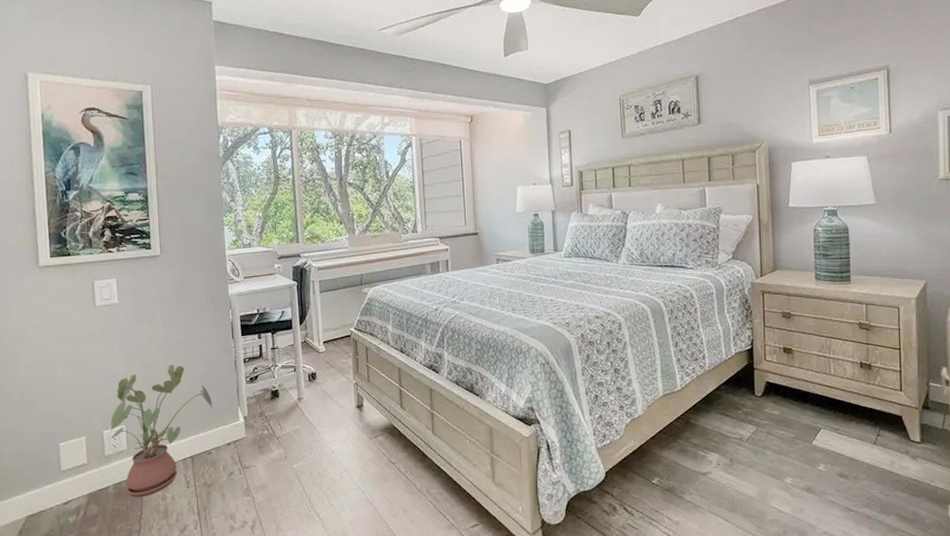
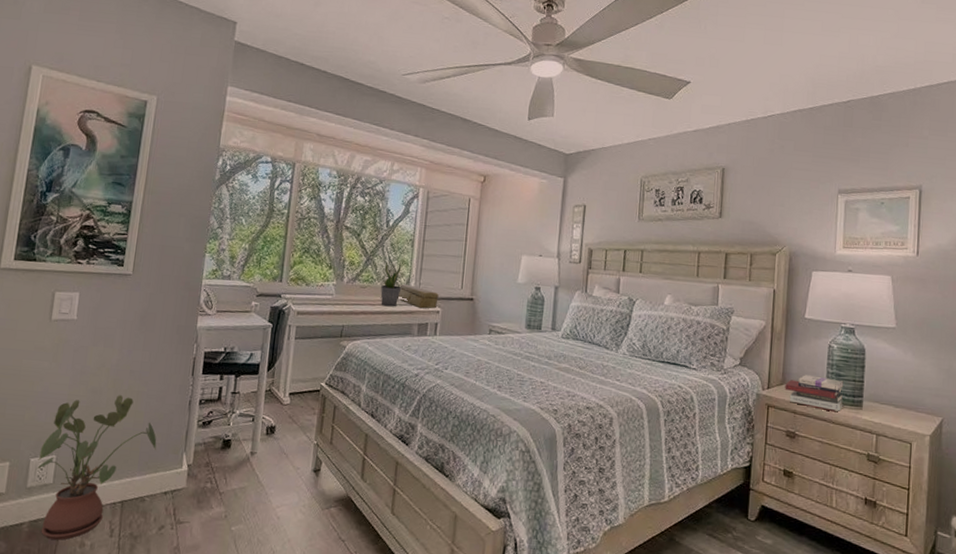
potted plant: none [391,208,410,252] -> present [380,261,402,307]
decorative box: none [407,228,446,249] -> present [397,283,439,309]
books: none [777,259,834,290] -> present [785,375,845,413]

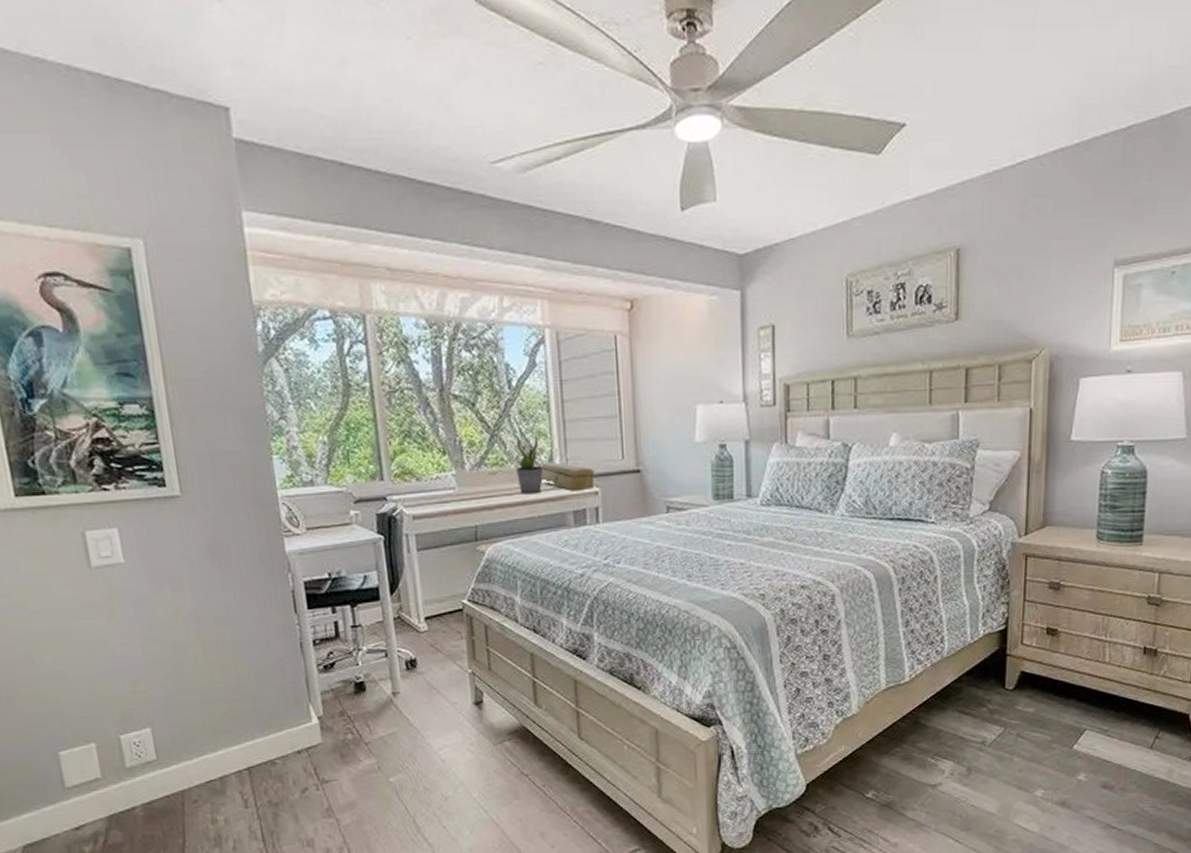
house plant: present [37,395,157,540] -> none [128,648,273,820]
books: present [785,375,845,413] -> none [1046,511,1121,553]

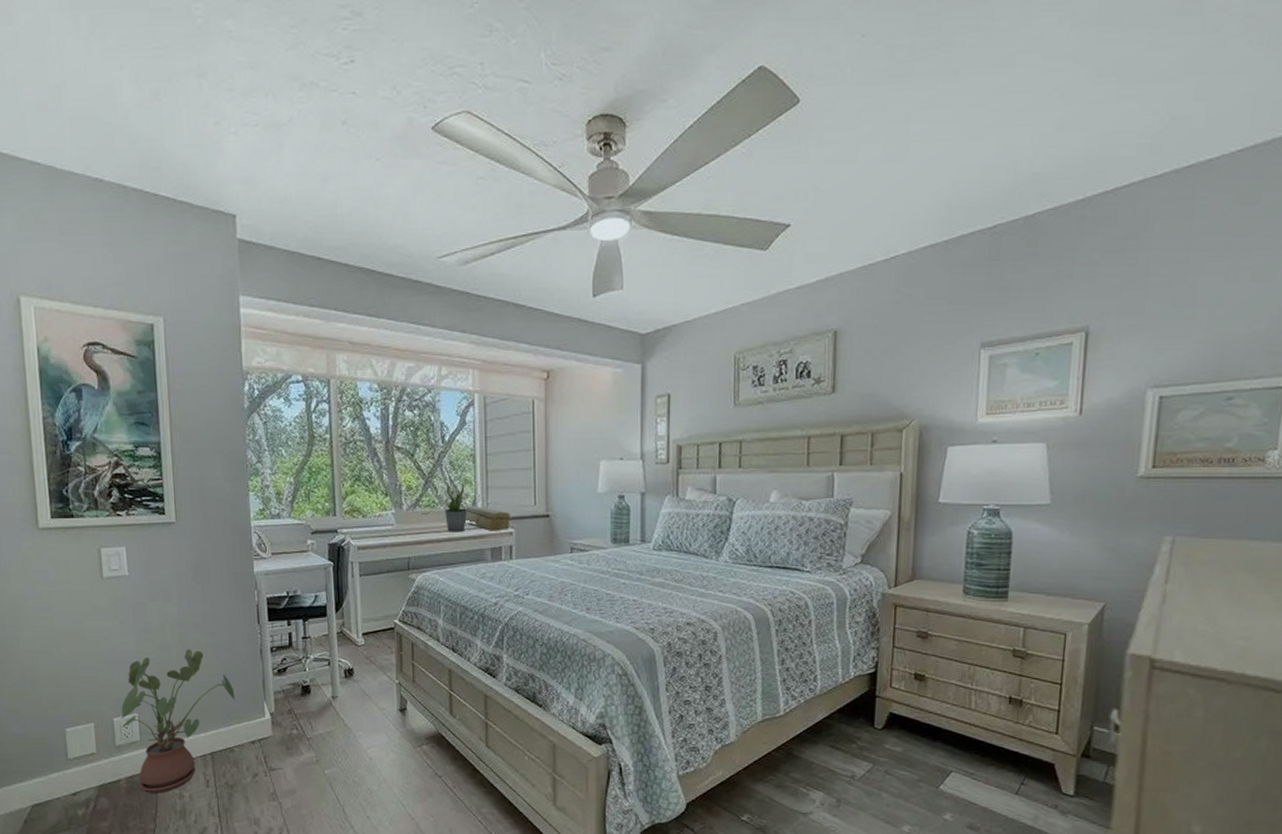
house plant: none [128,648,273,820] -> present [121,649,235,793]

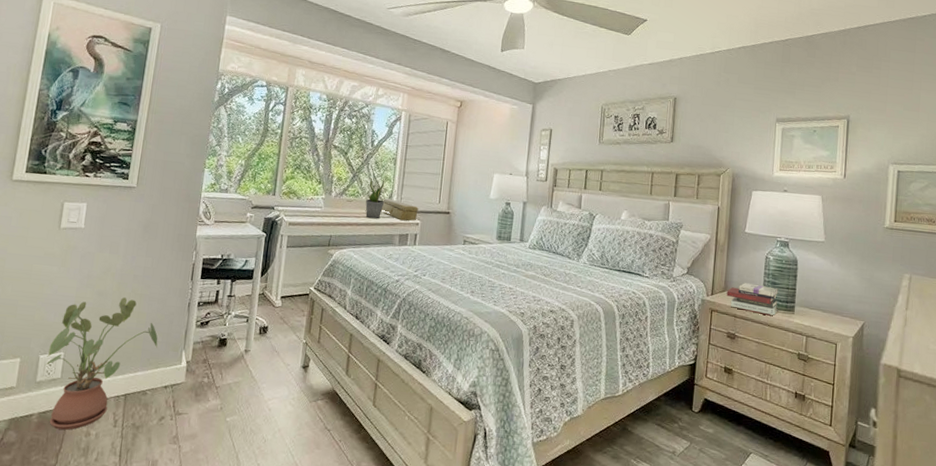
books: none [915,568,986,607] -> present [726,283,779,316]

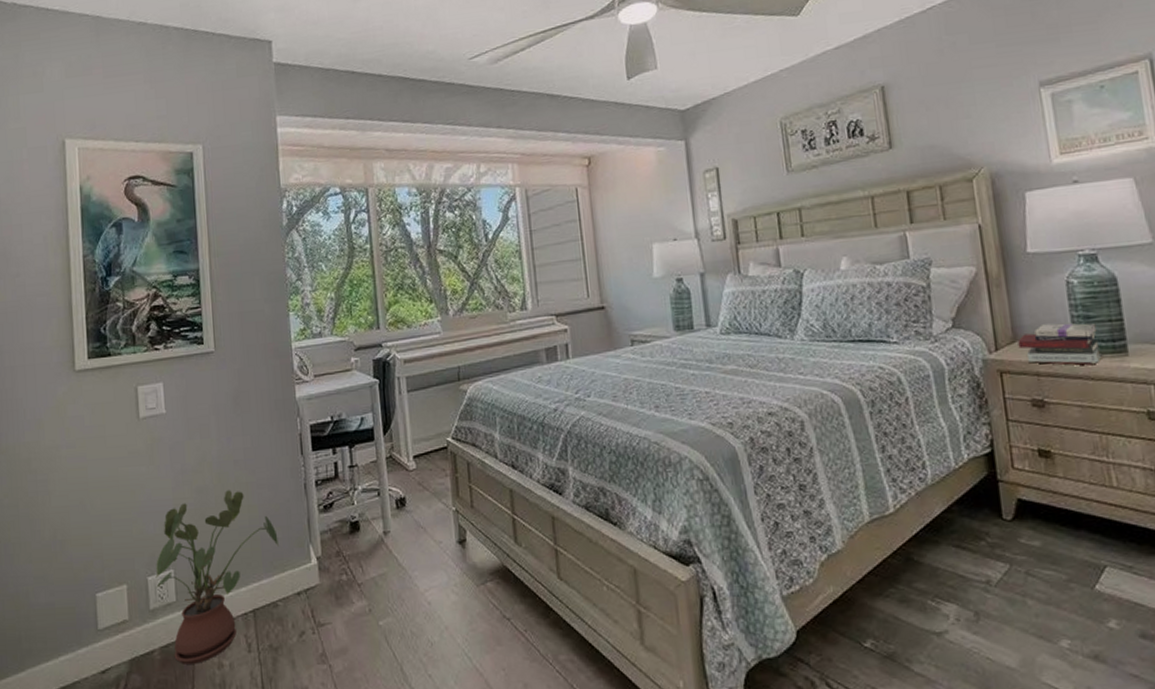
potted plant: present [365,178,385,219] -> none [493,279,518,335]
decorative box: present [380,198,419,221] -> none [514,304,563,330]

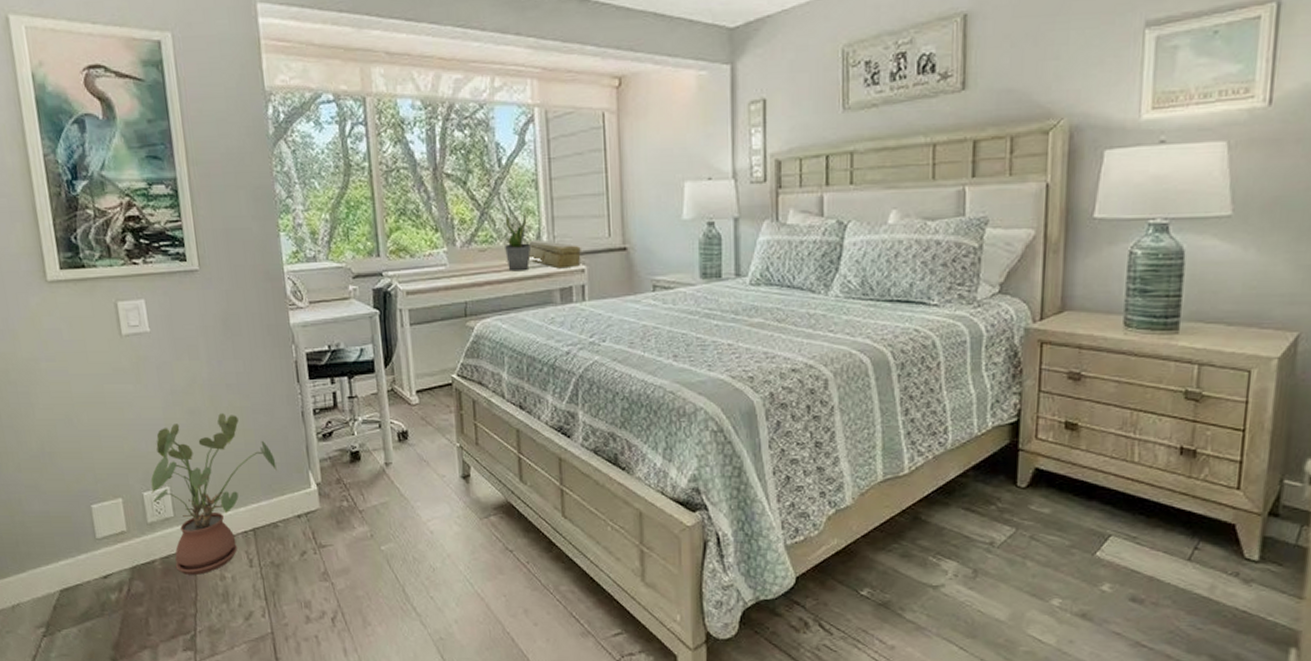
potted plant: none [493,279,518,335] -> present [505,211,532,272]
decorative box: none [514,304,563,330] -> present [528,239,581,269]
books: present [1018,323,1104,366] -> none [1065,295,1152,341]

